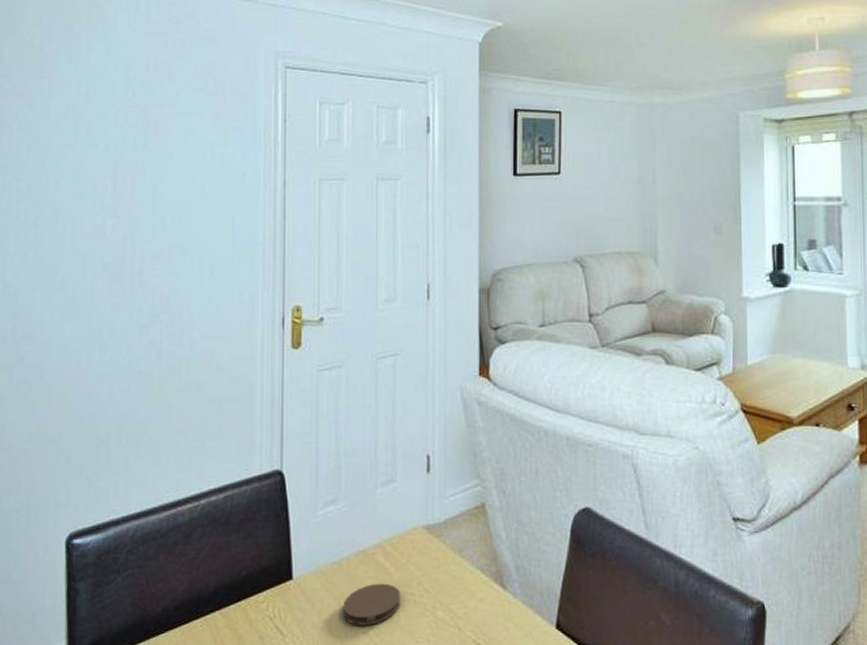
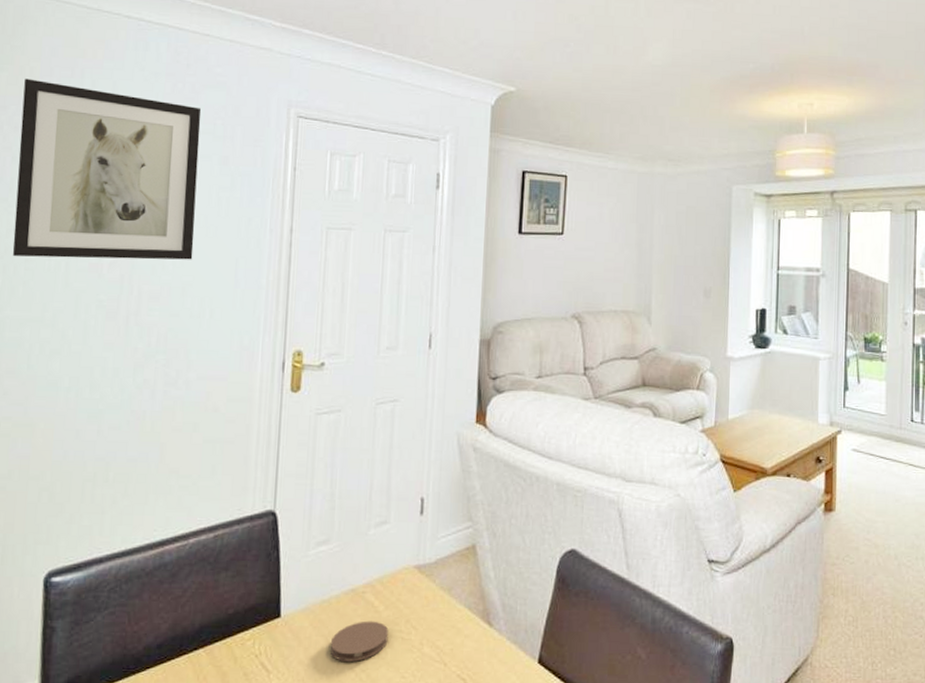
wall art: none [22,47,192,223] -> present [12,78,202,260]

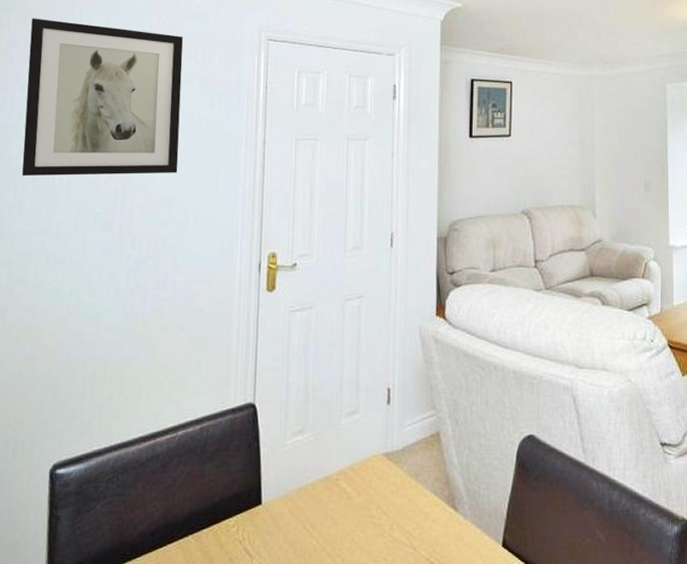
coaster: present [330,621,389,662] -> none [307,507,361,547]

